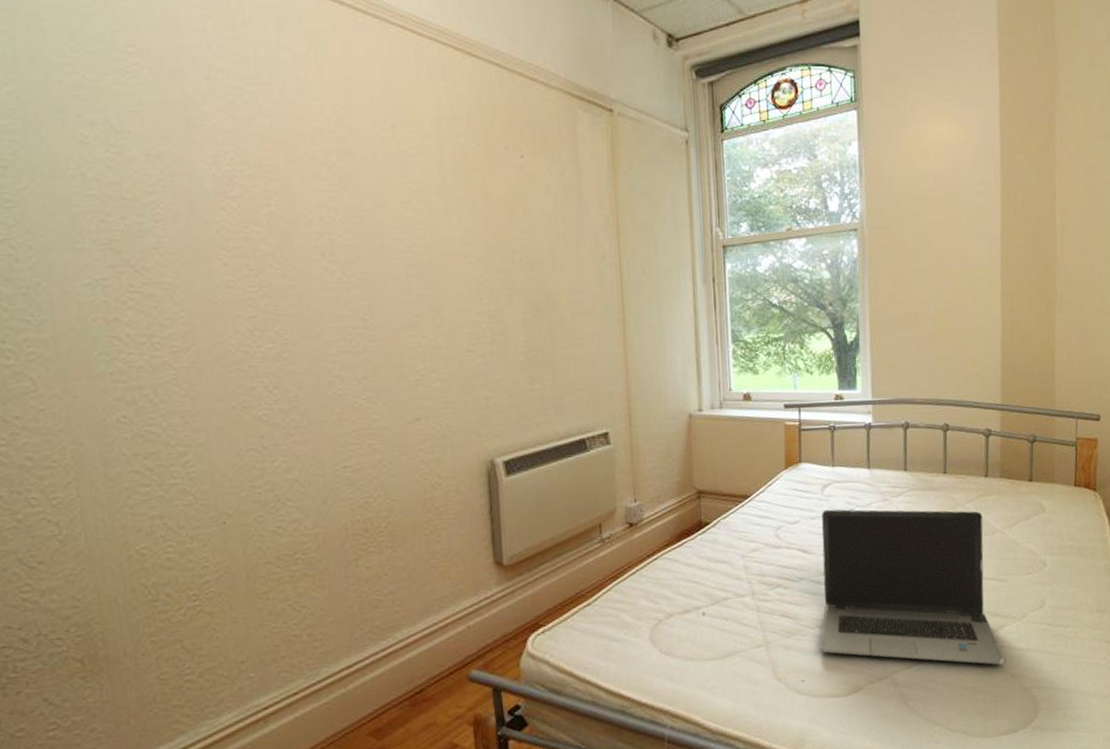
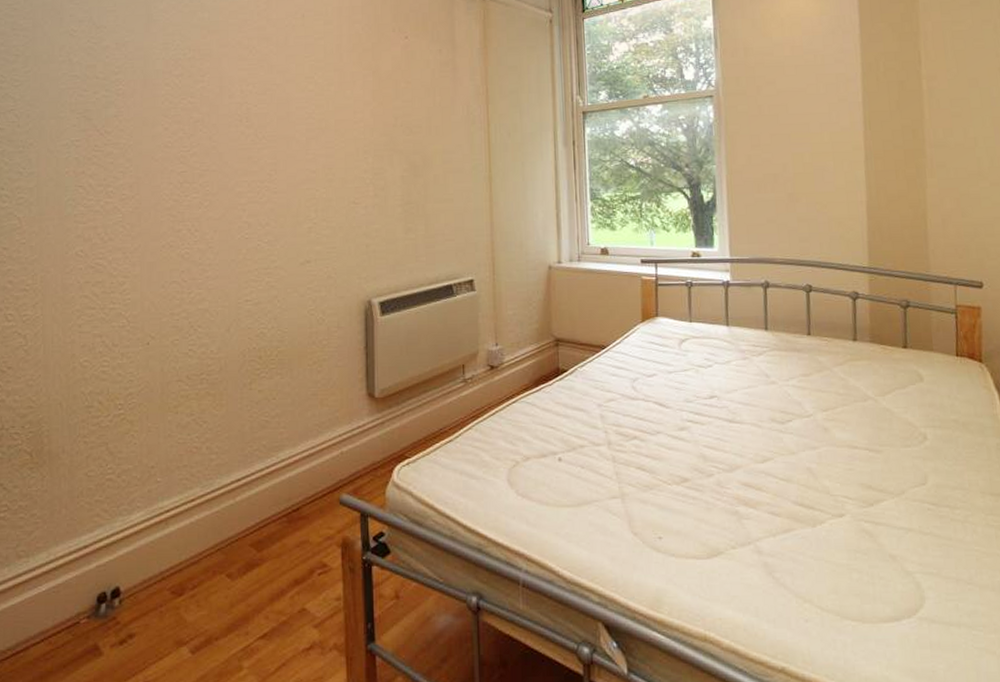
laptop computer: present [819,509,1007,665] -> none [677,364,885,543]

